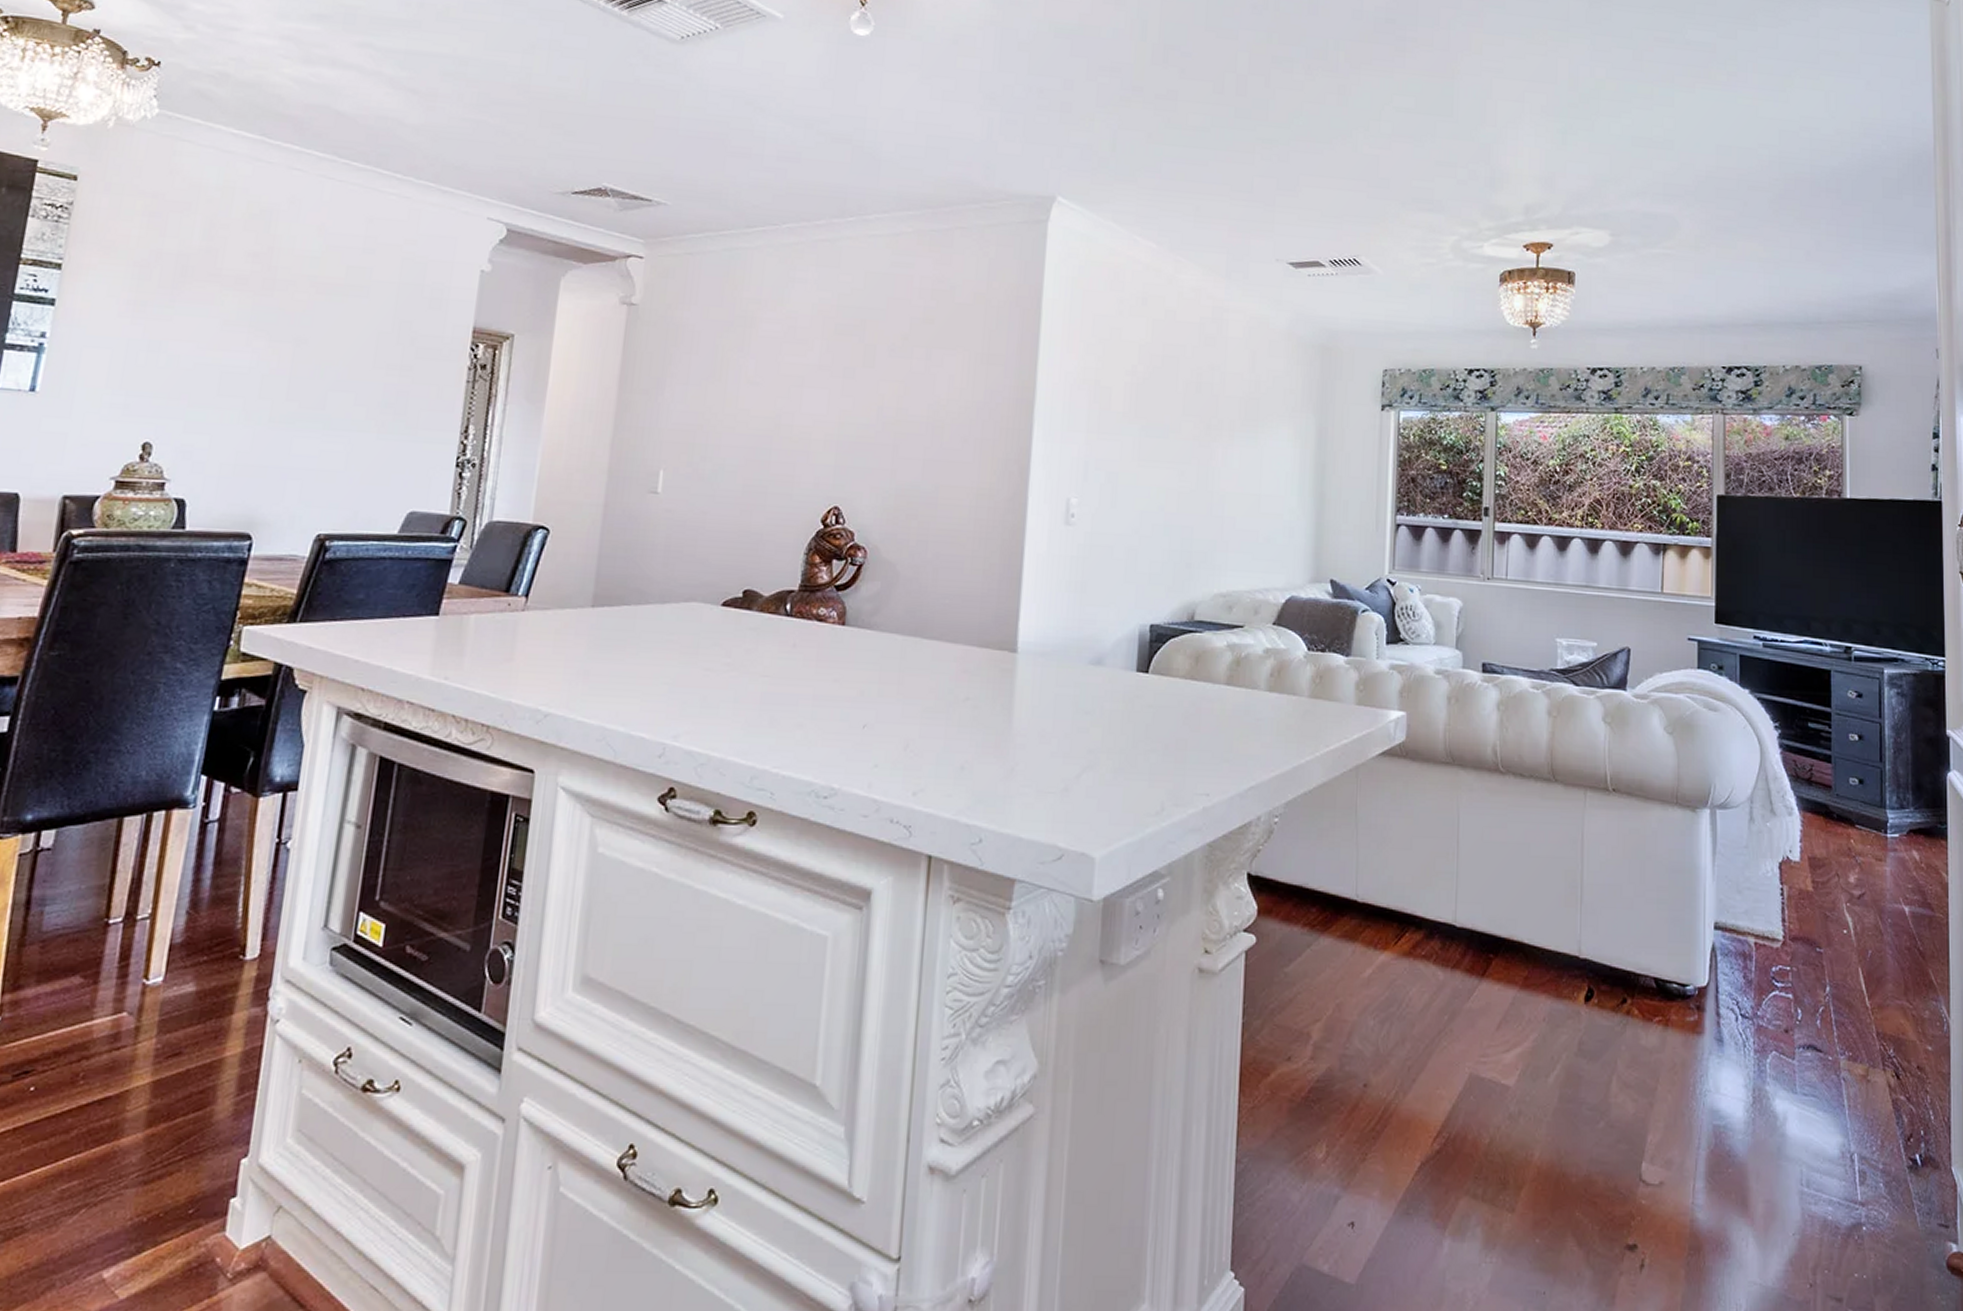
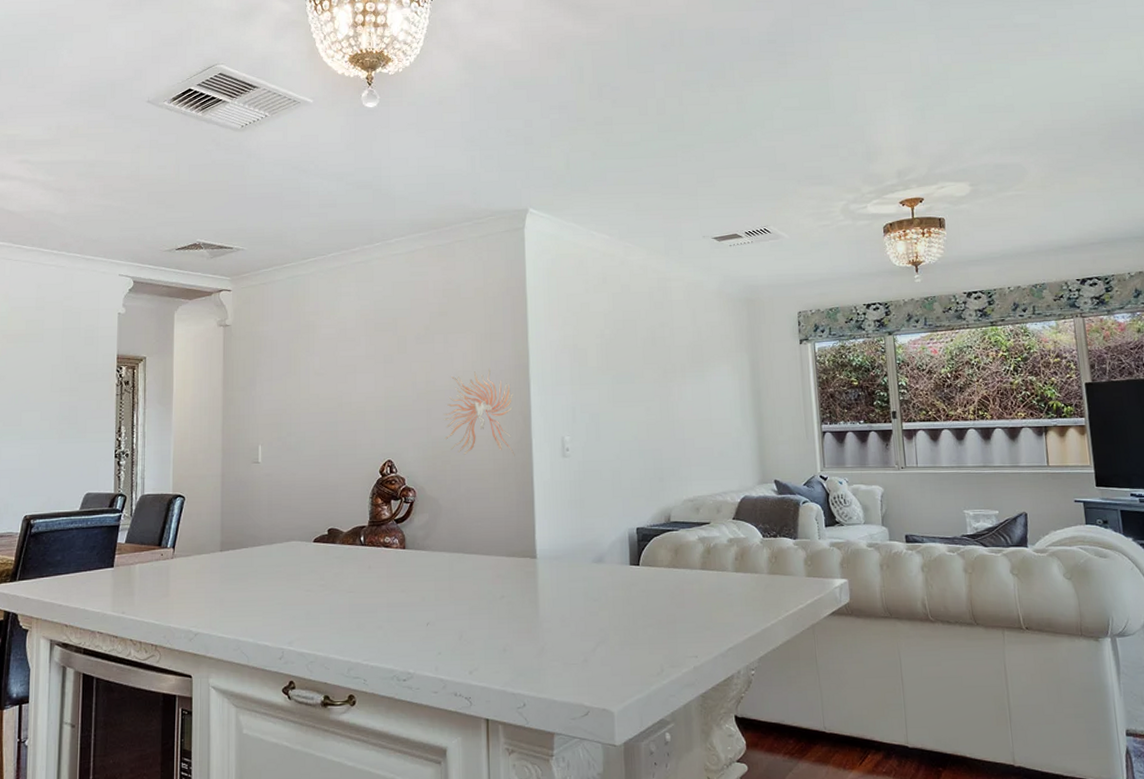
wall sculpture: none [913,398,1010,517] -> present [443,367,515,456]

